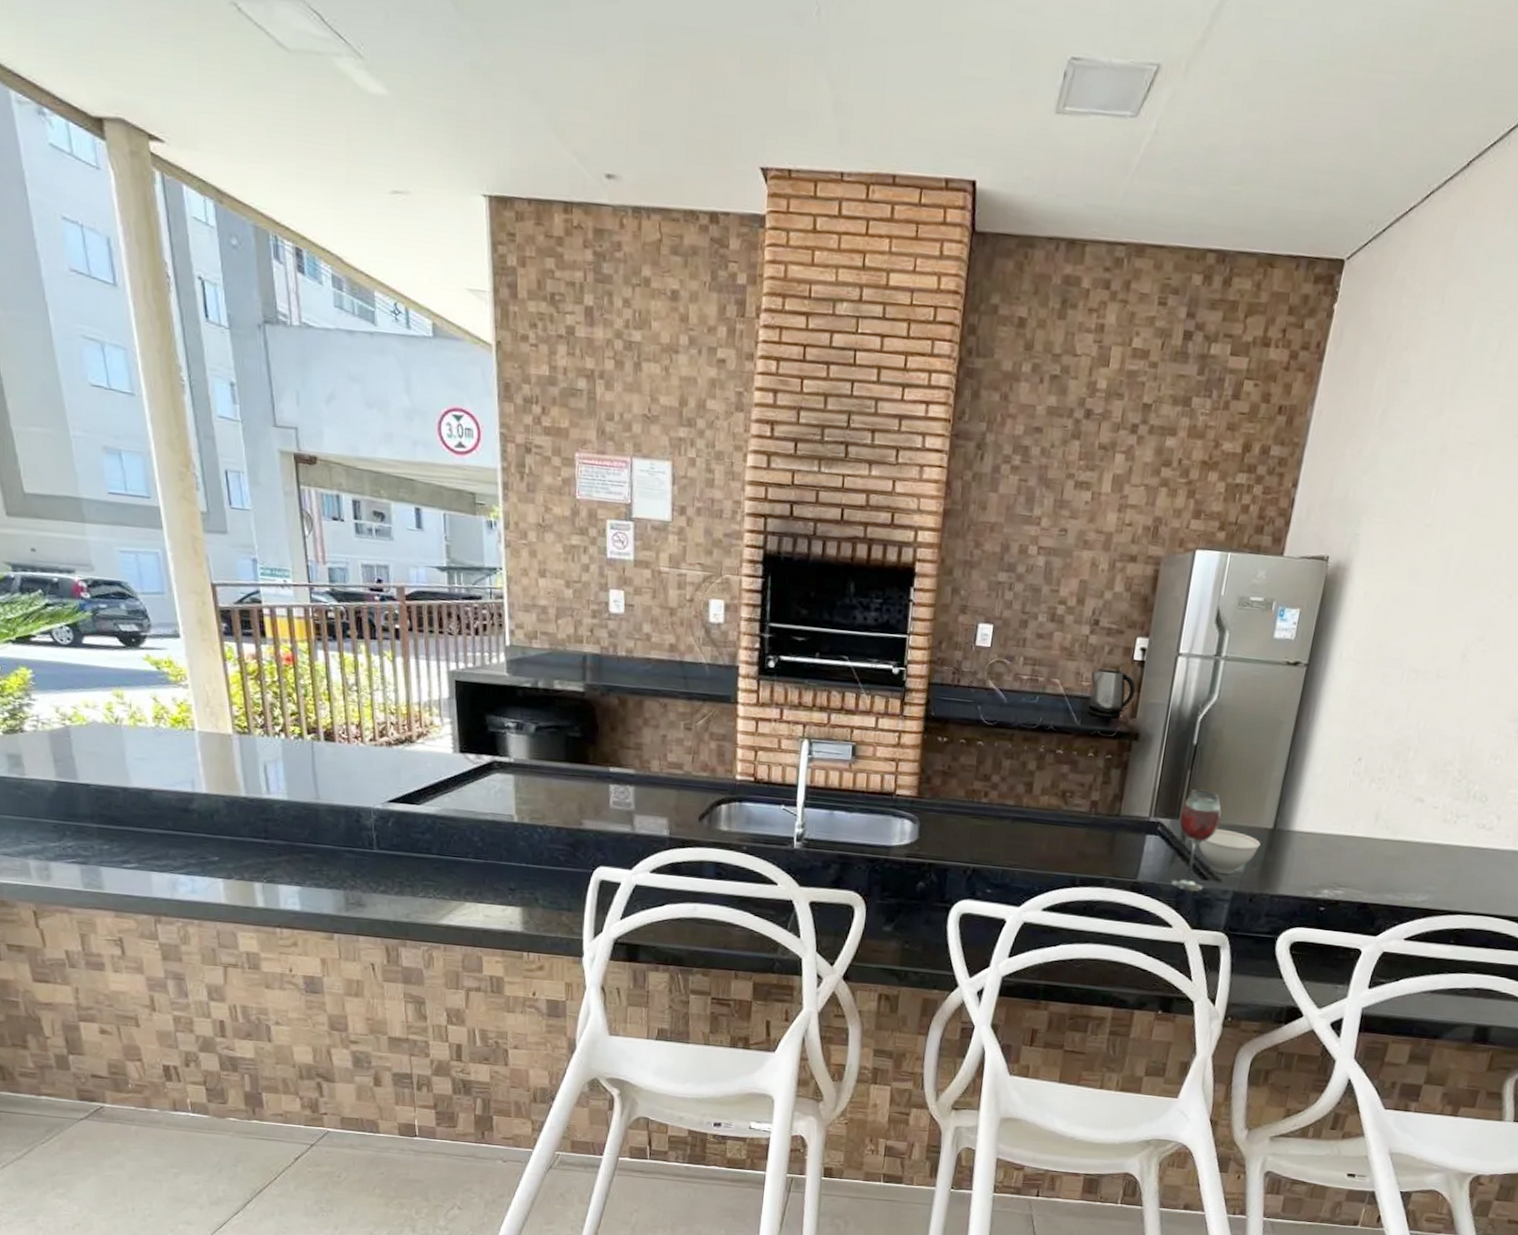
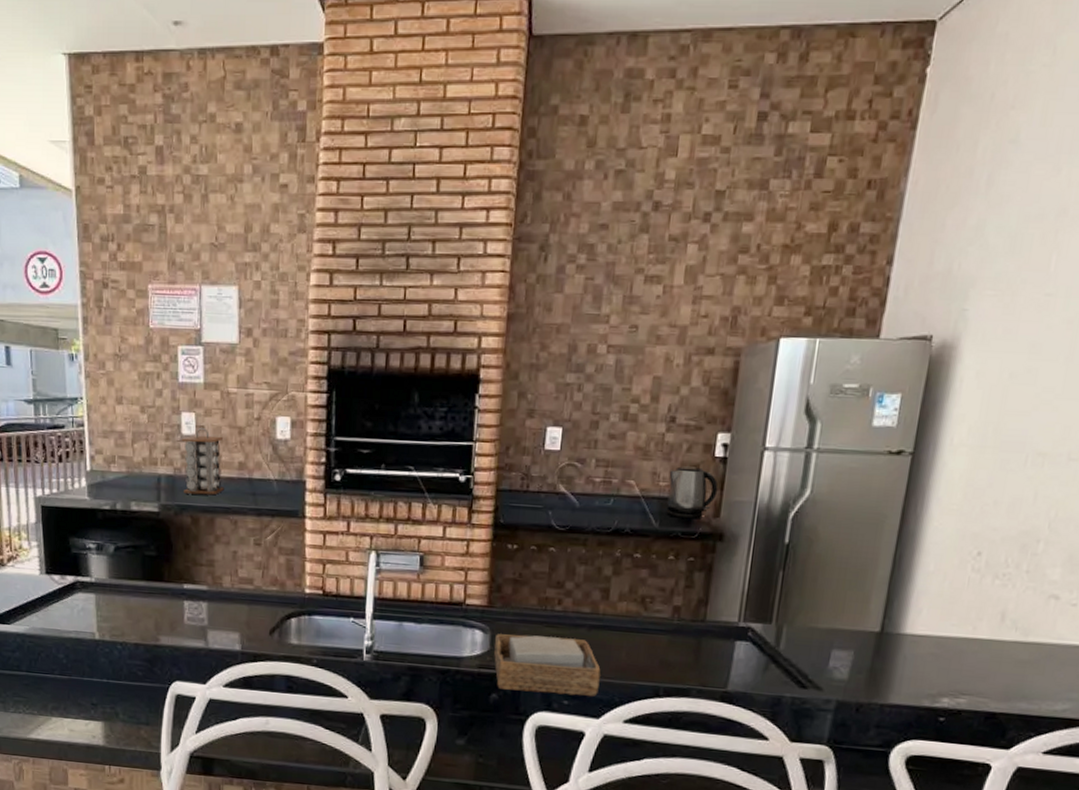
spice rack: none [610,607,654,677] -> present [182,428,224,495]
napkin holder: none [922,824,1023,887] -> present [494,634,601,698]
wineglass: present [1171,789,1222,892] -> none [765,591,820,701]
bowl: present [1198,828,1261,874] -> none [794,633,867,682]

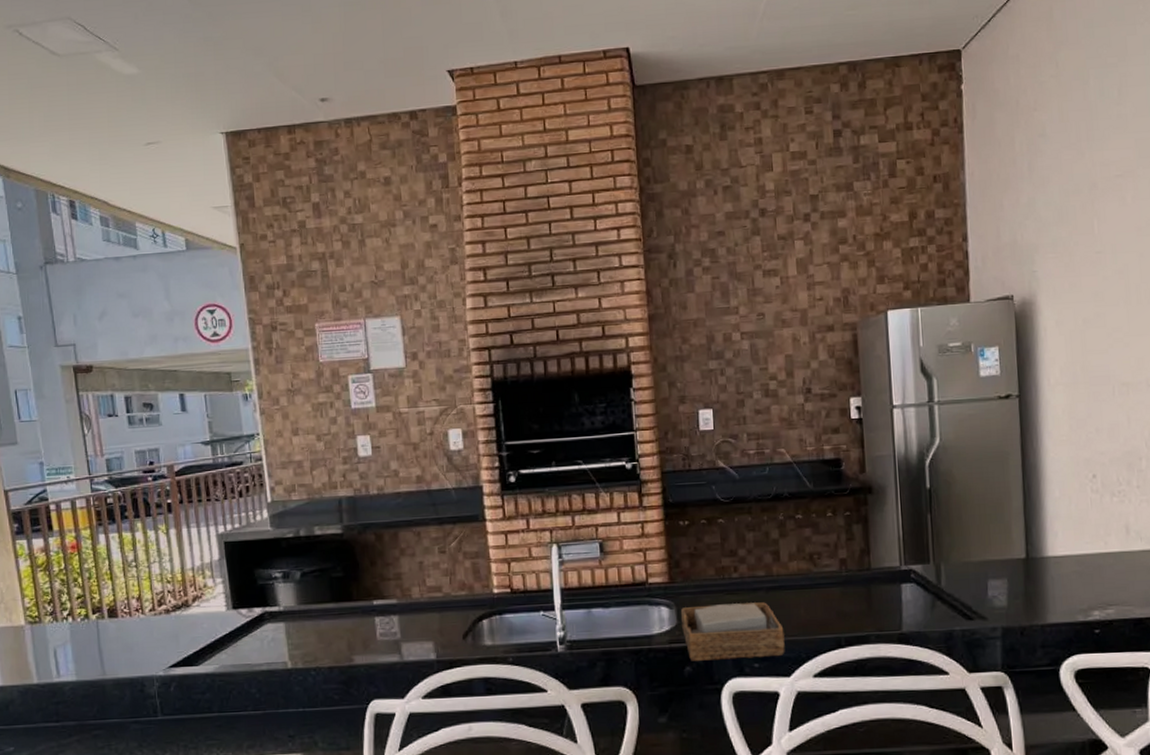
spice rack: present [182,428,224,495] -> none [359,448,405,512]
kettle: present [666,465,719,519] -> none [814,429,860,478]

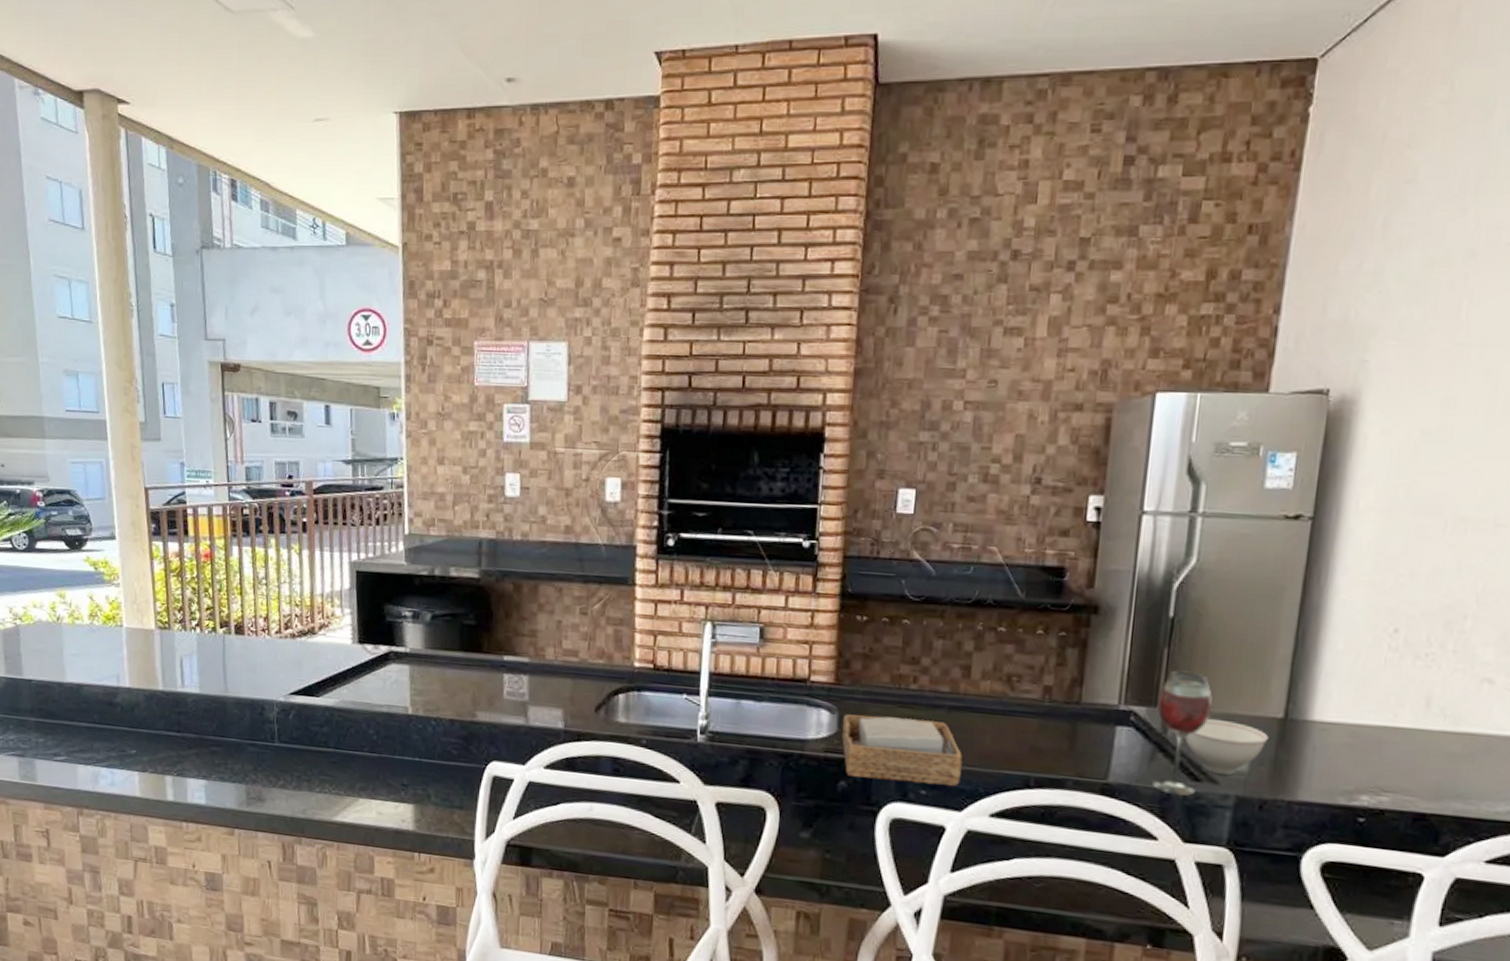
wineglass: none [930,530,972,634] -> present [1152,670,1213,796]
bowl: none [955,566,1018,611] -> present [1185,718,1269,775]

